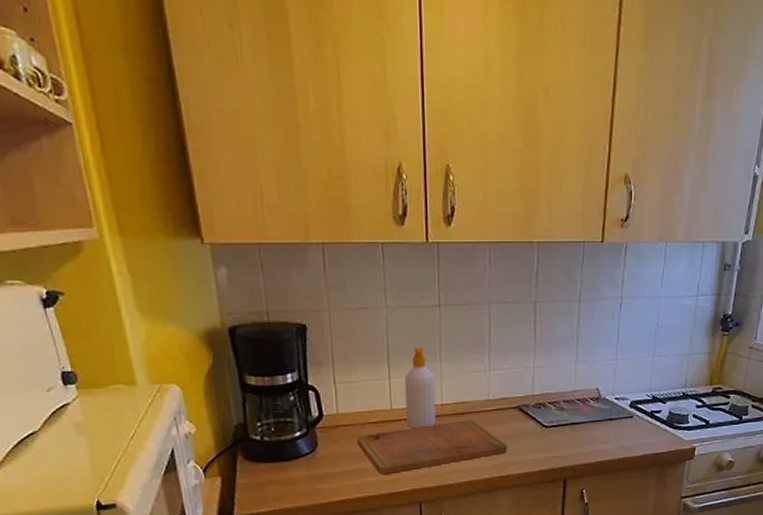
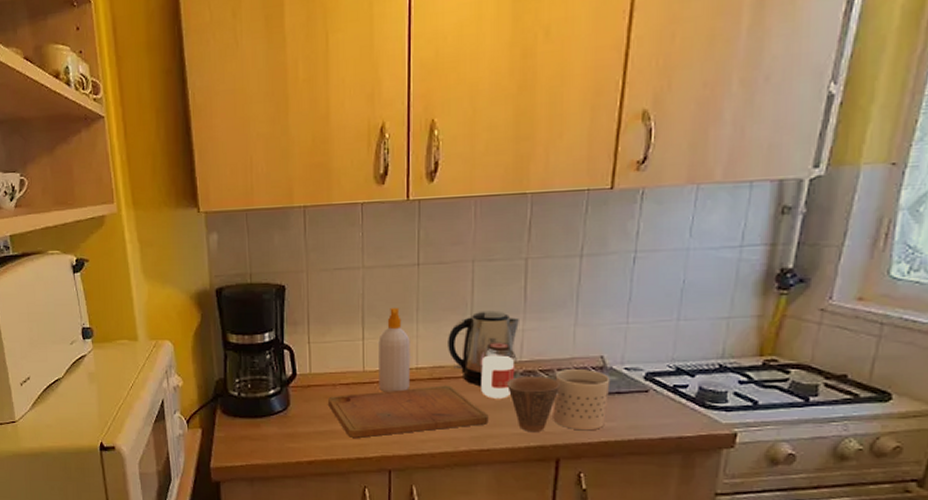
kettle: none [469,349,530,418] -> present [448,310,519,386]
jar: none [498,378,530,430] -> present [480,341,517,399]
cup: none [522,407,565,458] -> present [507,375,560,433]
mug: none [560,400,605,454] -> present [553,369,611,431]

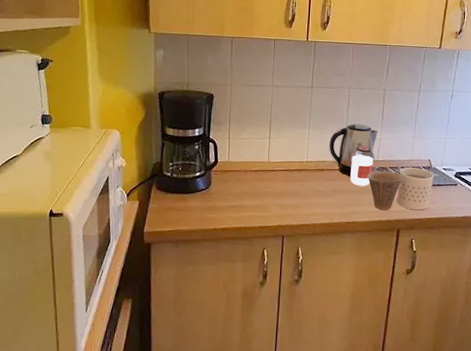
cutting board: present [328,385,489,438] -> none [241,175,354,211]
soap bottle: present [378,308,411,392] -> none [279,117,303,178]

